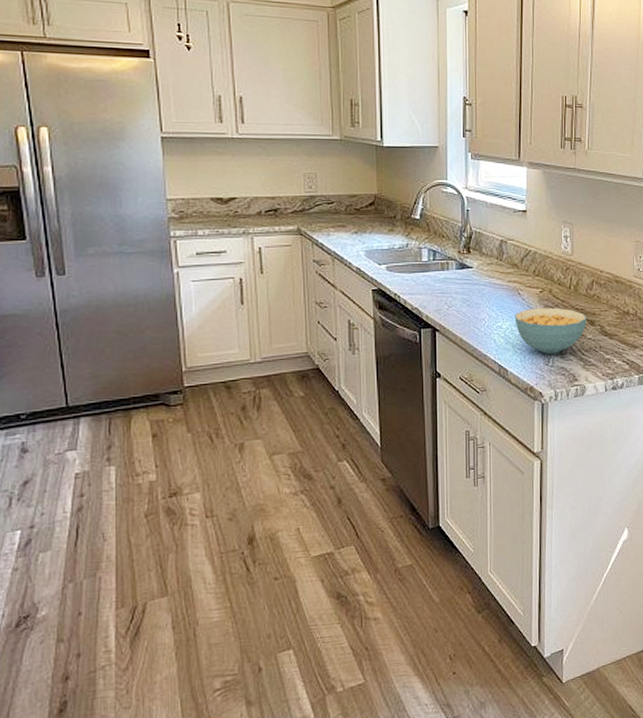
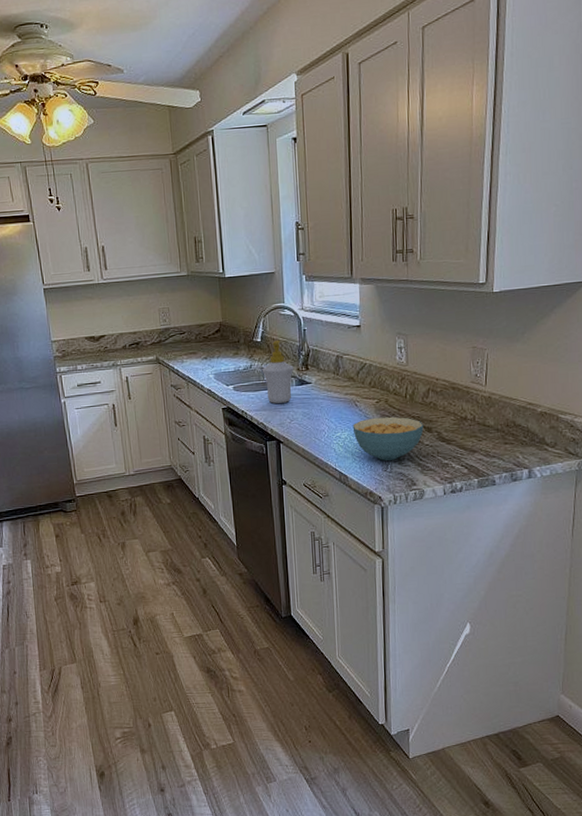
soap bottle: none [419,218,455,287] -> present [261,340,294,404]

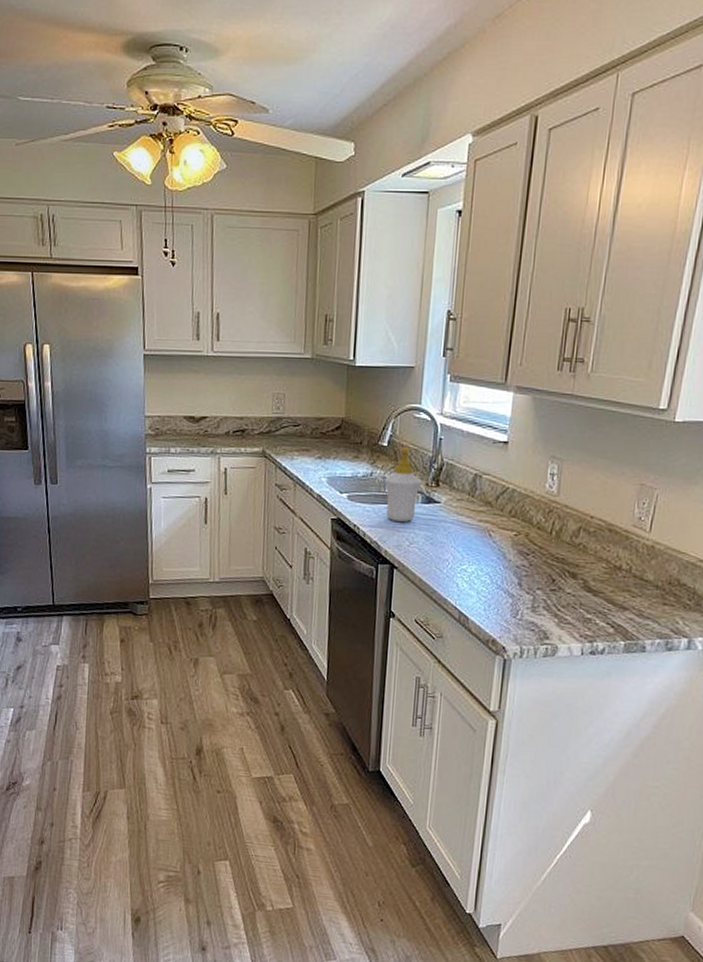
cereal bowl: present [352,416,424,461] -> none [482,552,568,606]

